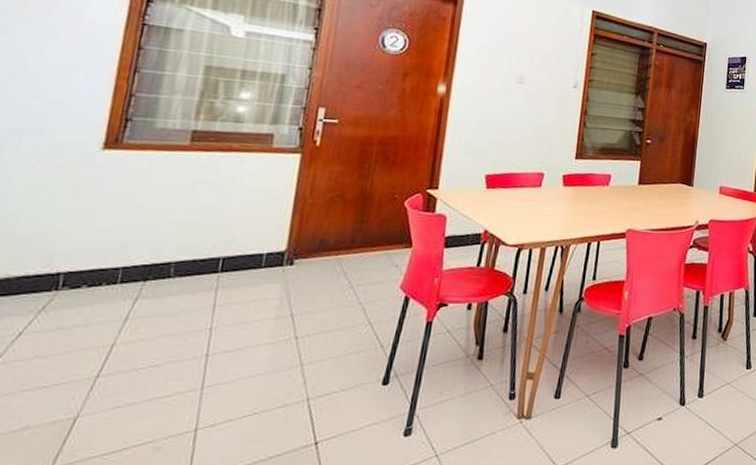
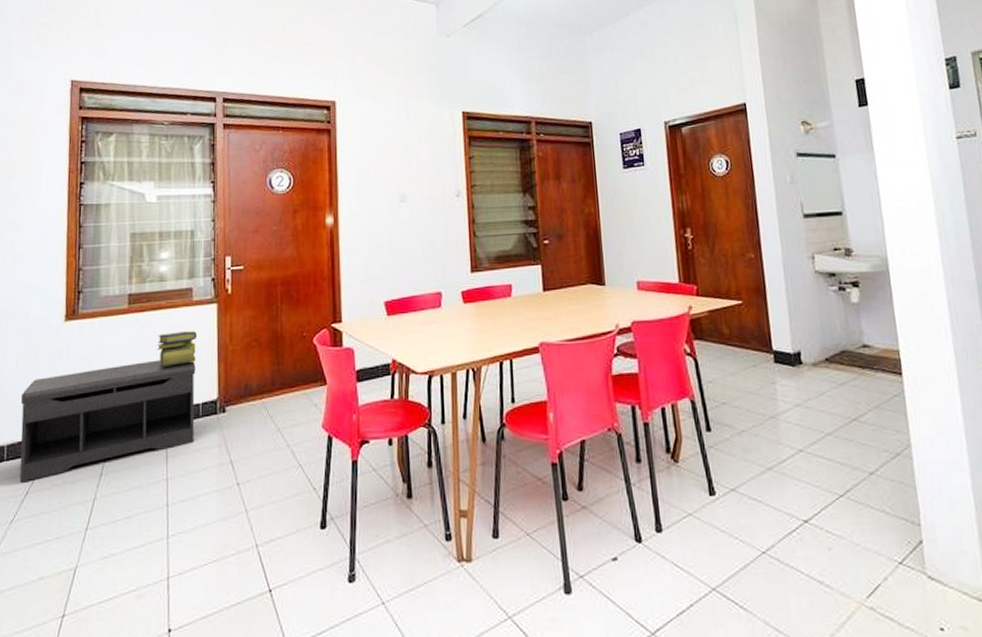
bench: none [10,203,265,322] -> present [19,360,196,483]
stack of books: none [220,177,273,212] -> present [157,331,198,367]

